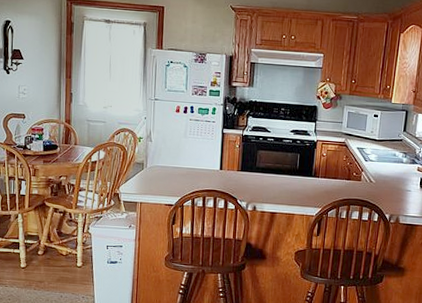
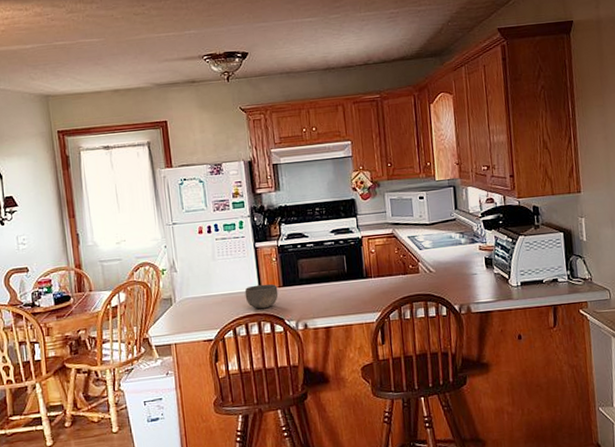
bowl: none [207,165,236,187] -> present [244,284,279,309]

